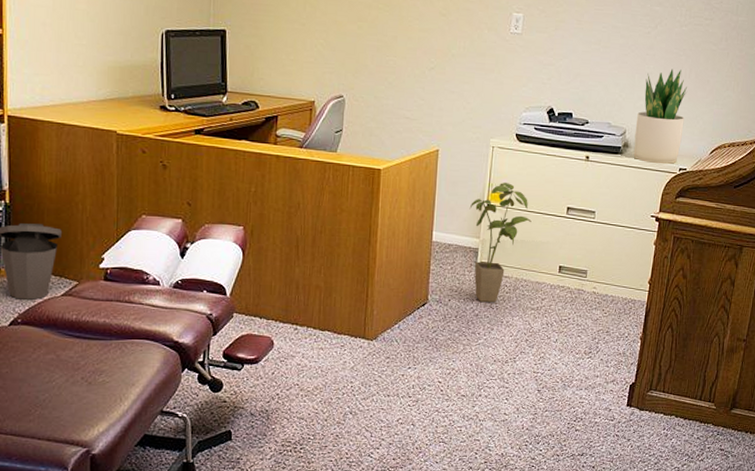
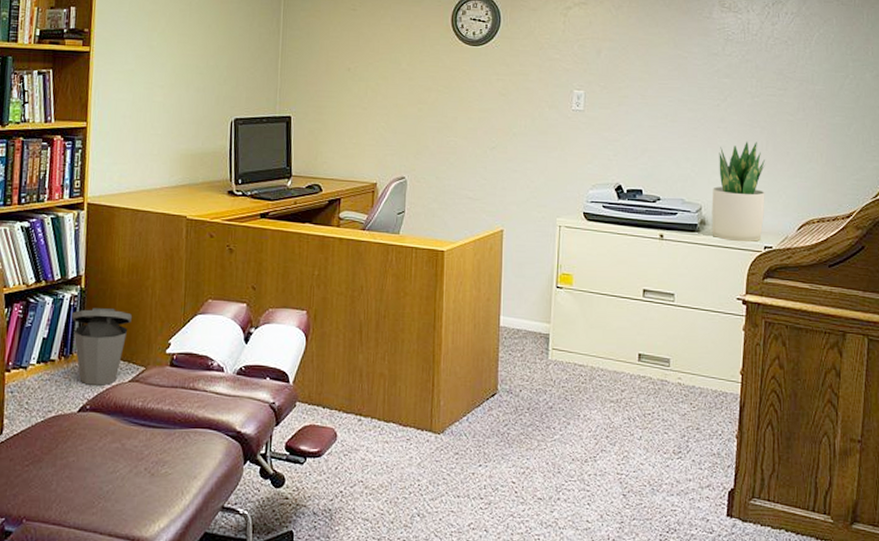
house plant: present [469,182,532,302] -> none [538,262,605,393]

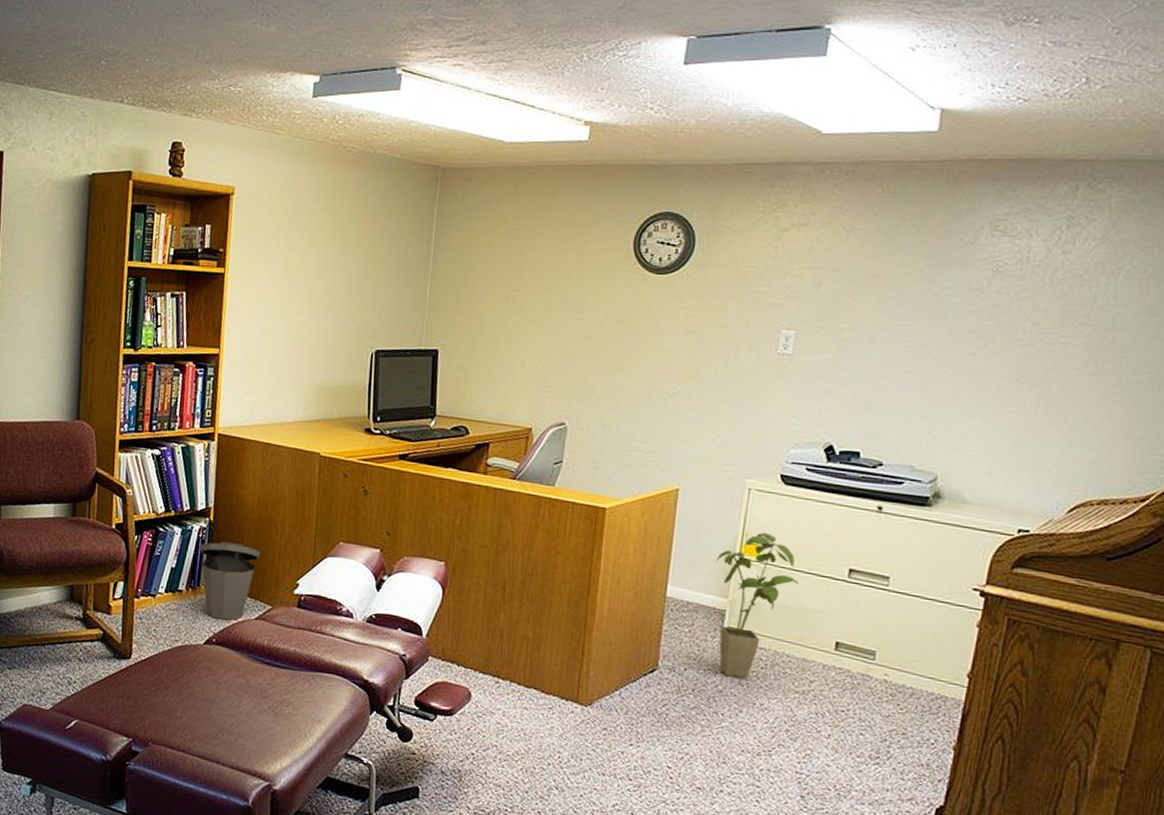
house plant: none [538,262,605,393] -> present [715,532,799,678]
planter: present [712,141,766,243] -> none [948,399,1034,524]

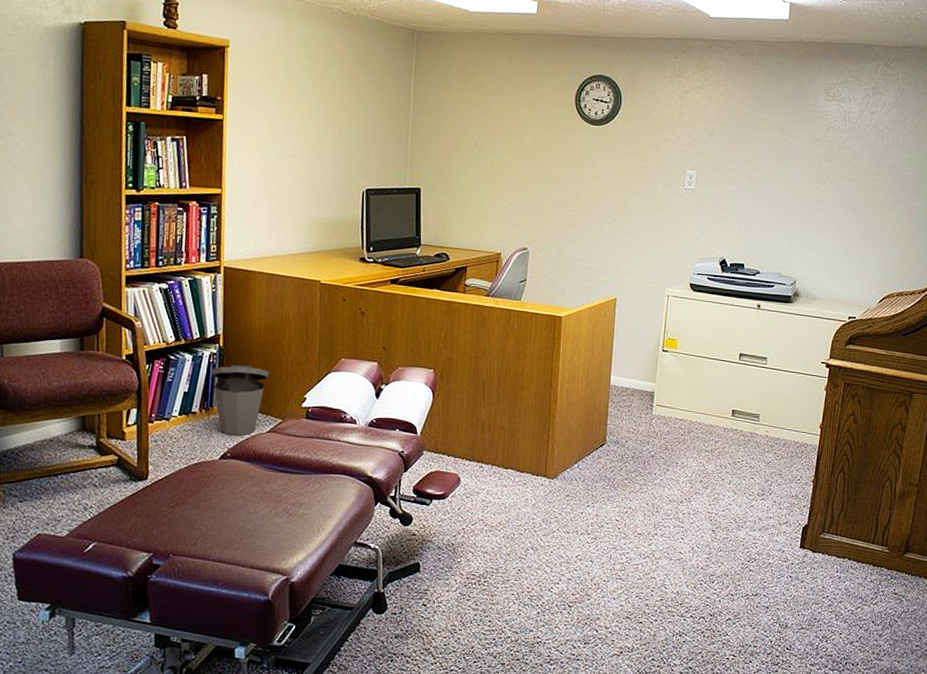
house plant: present [715,532,799,678] -> none [645,329,705,444]

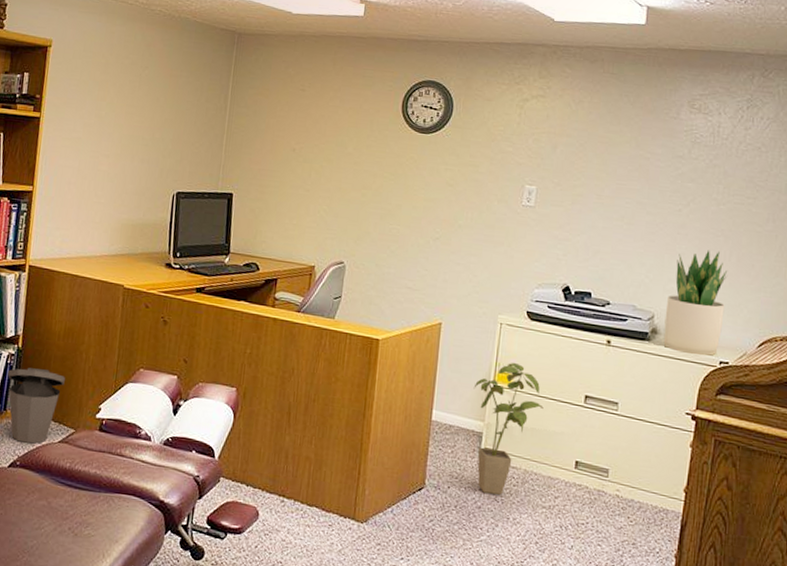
house plant: none [645,329,705,444] -> present [473,362,544,495]
planter: none [803,221,856,313] -> present [663,250,728,357]

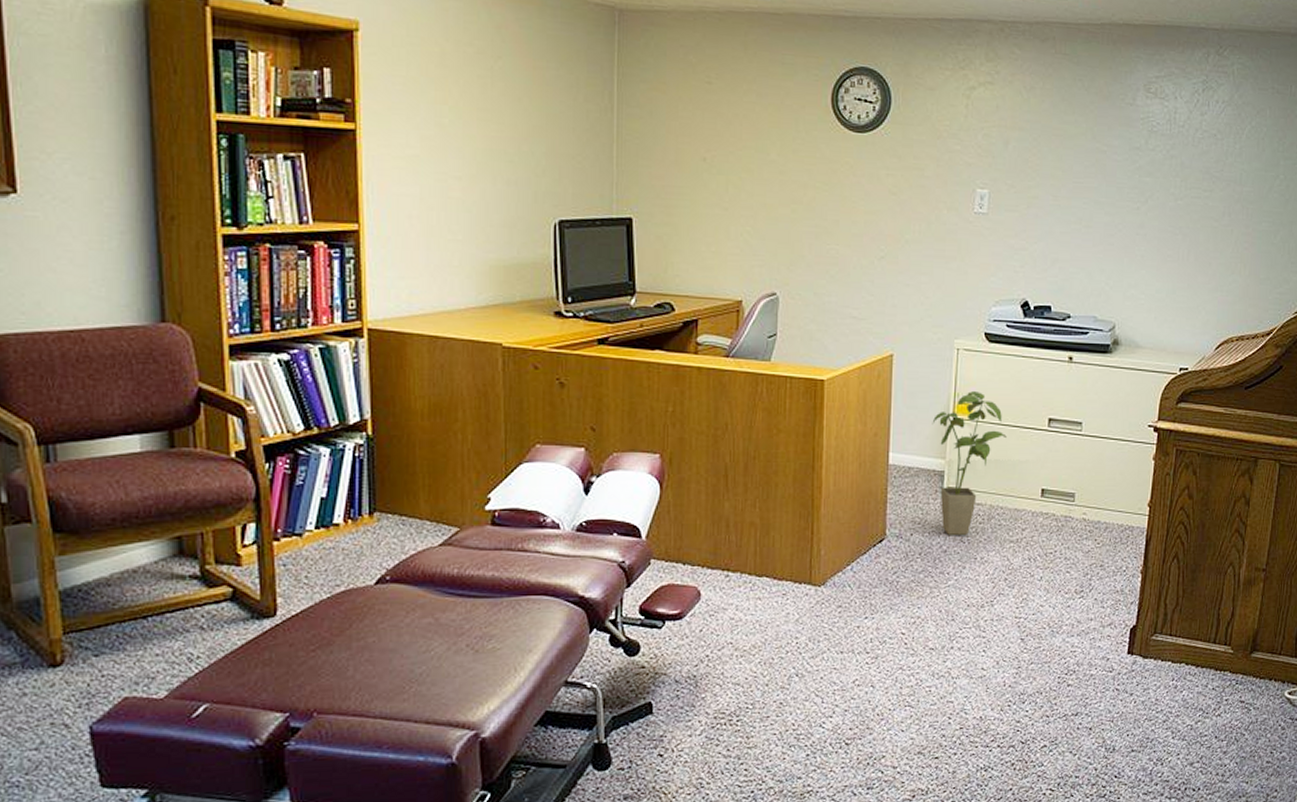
trash can: present [8,368,66,444] -> none [358,459,439,552]
planter: present [663,250,728,357] -> none [1125,250,1186,364]

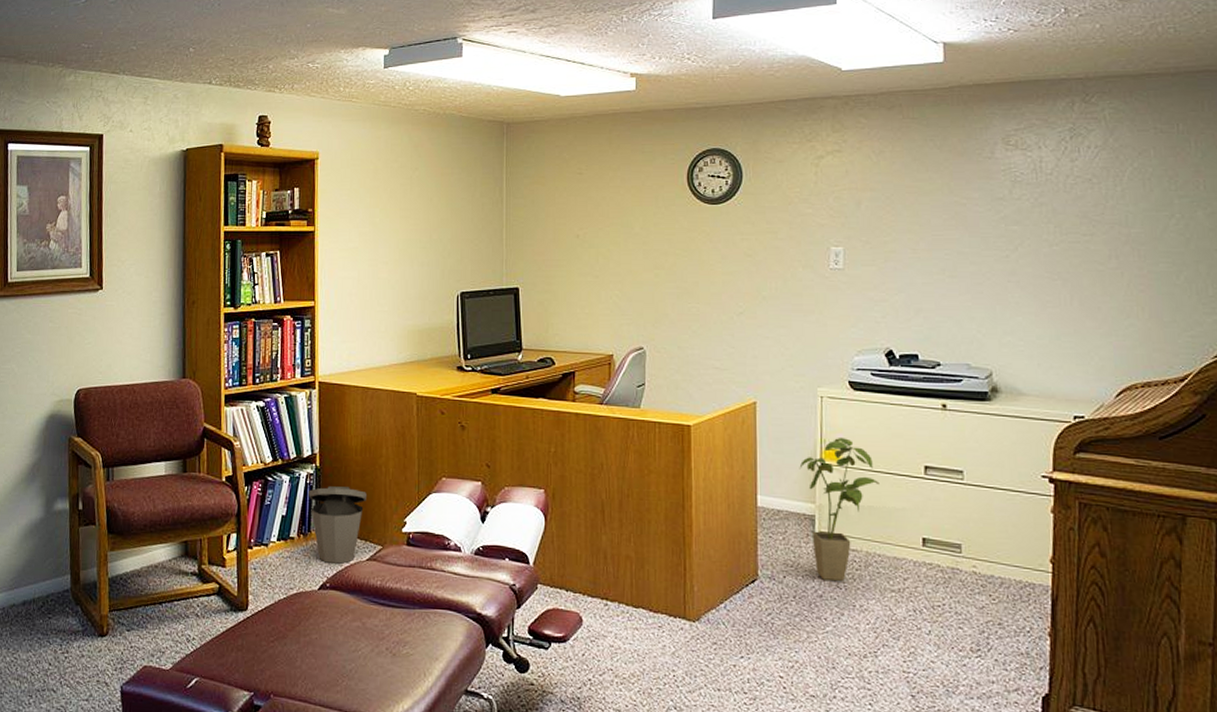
trash can: none [358,459,439,552] -> present [309,486,368,564]

